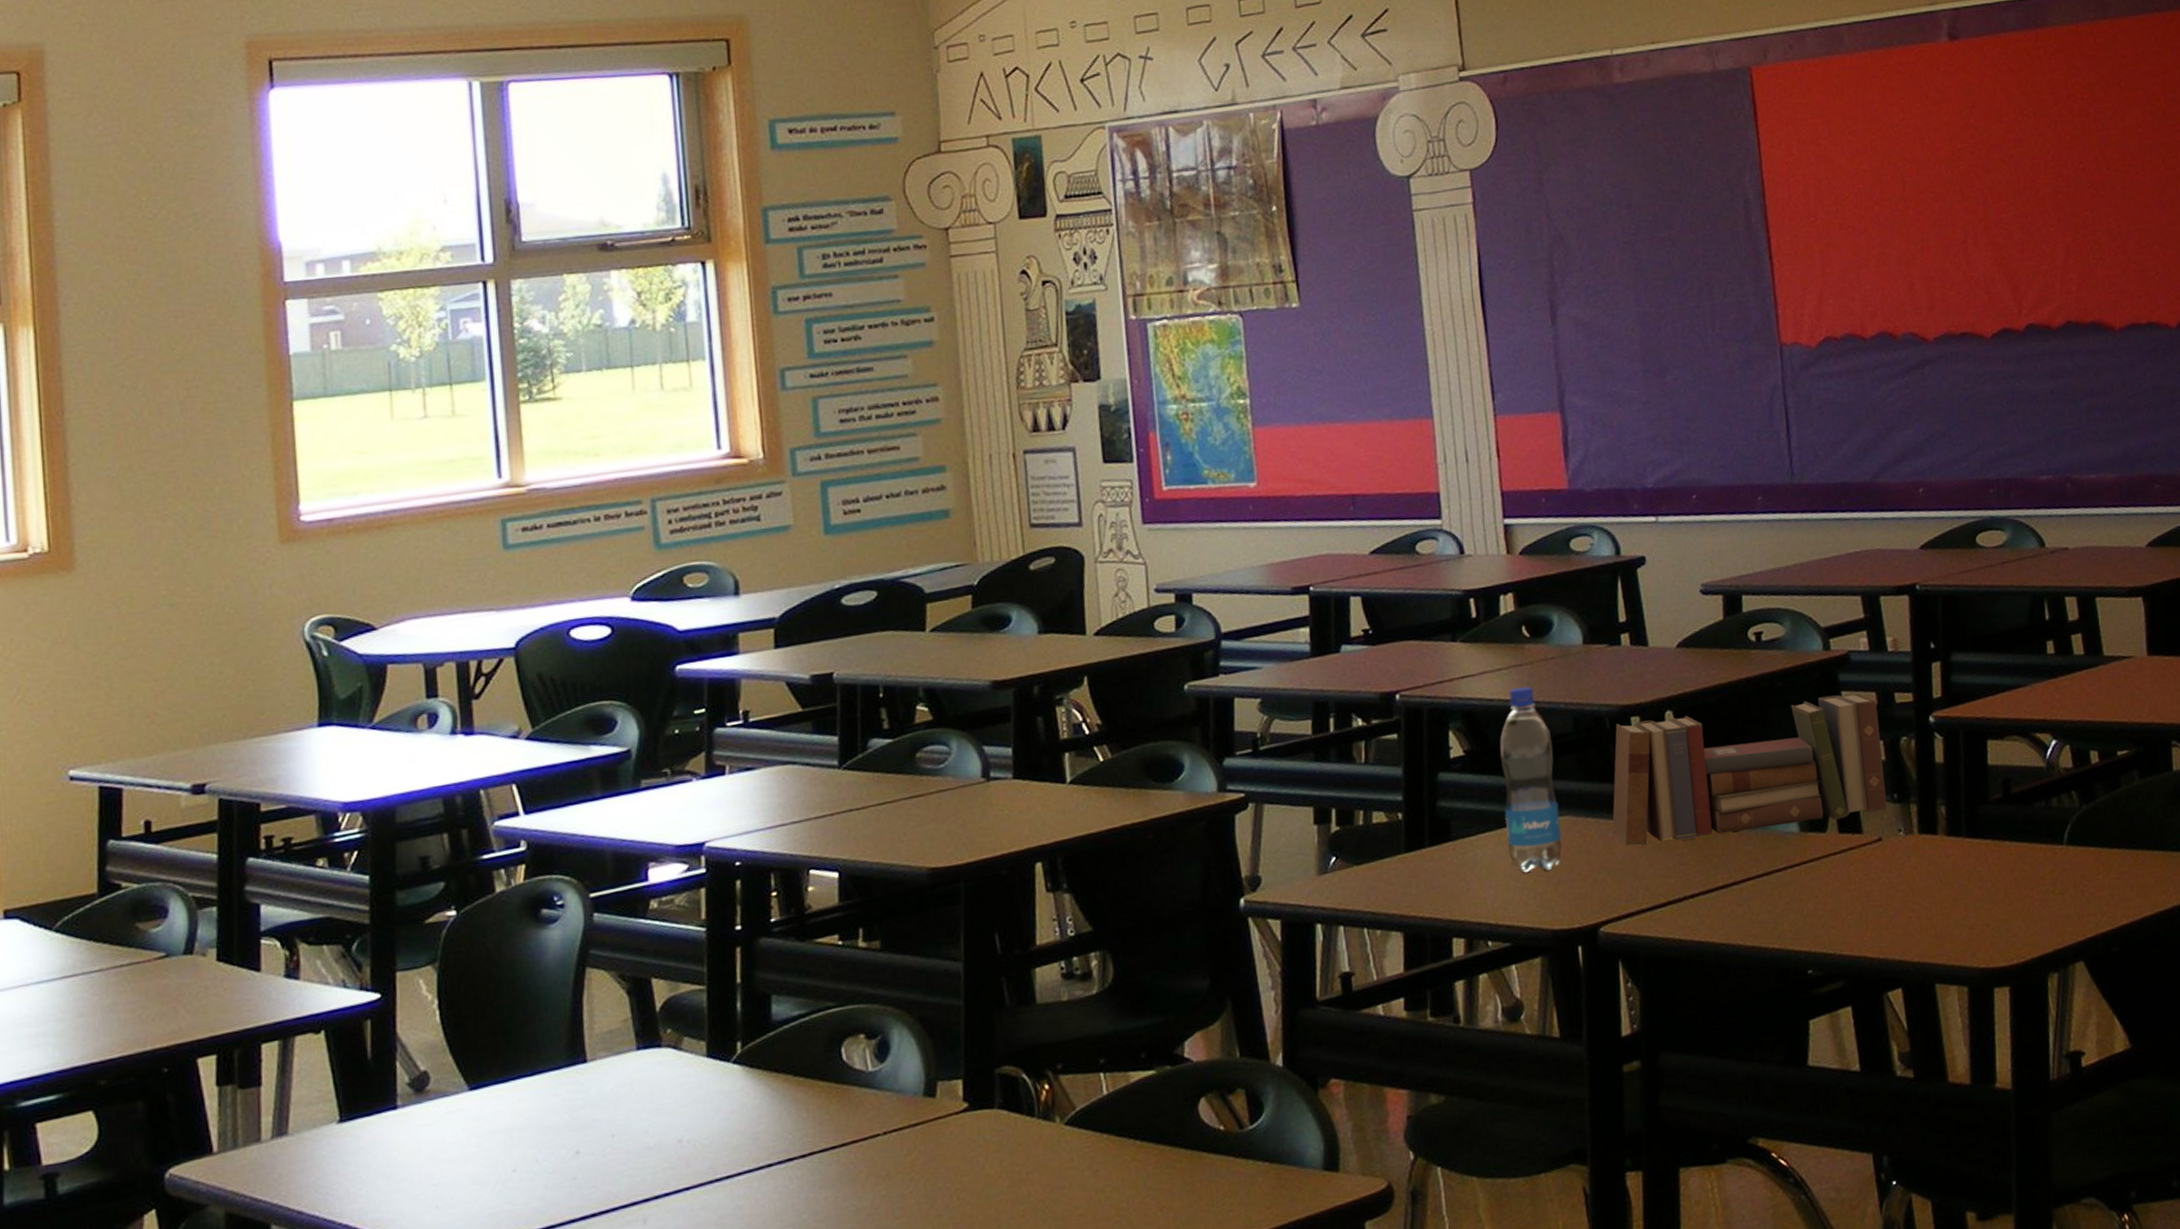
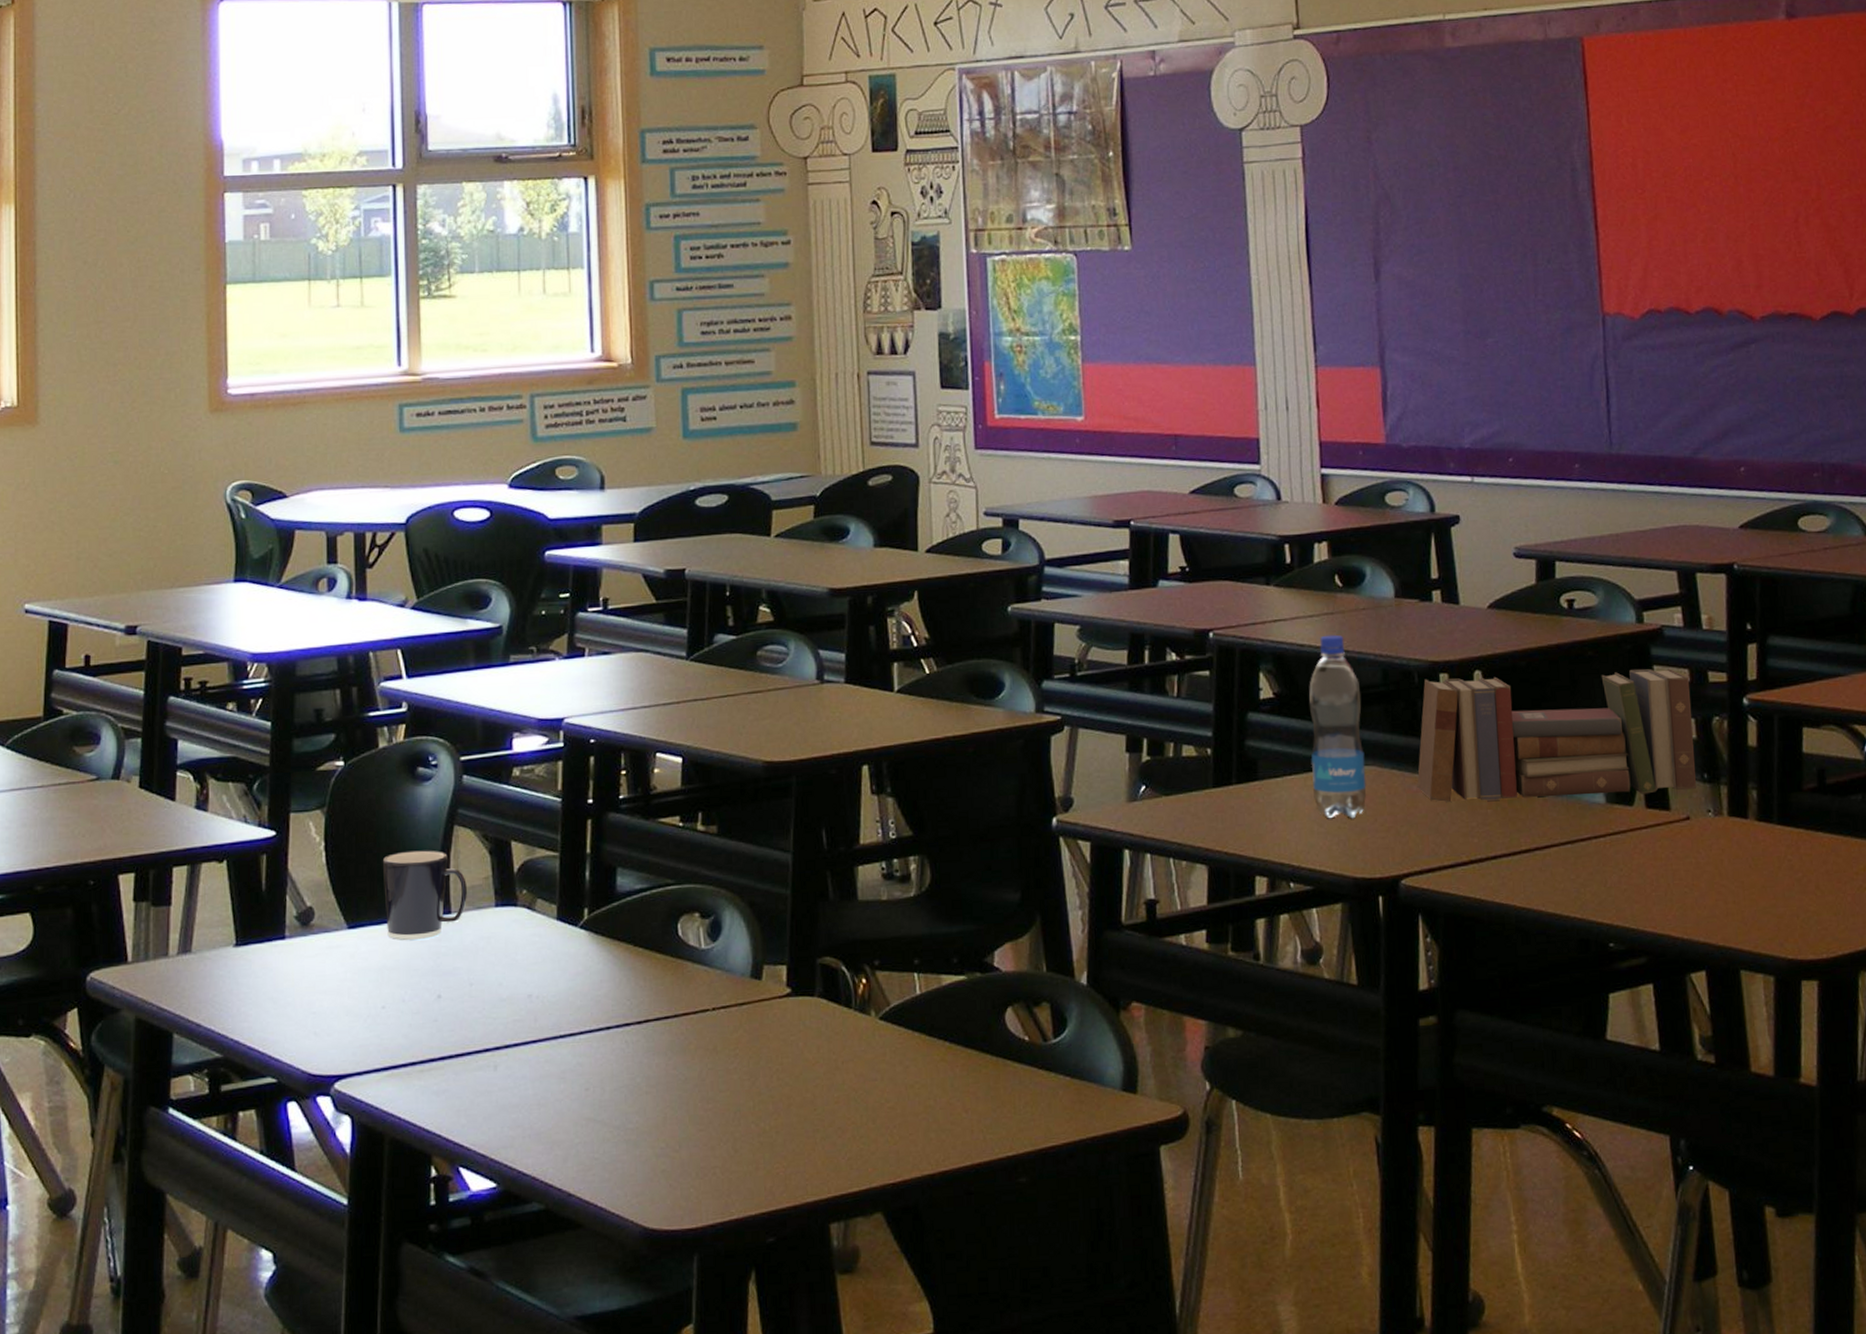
mug: none [506,997,604,1098] -> present [383,850,467,941]

